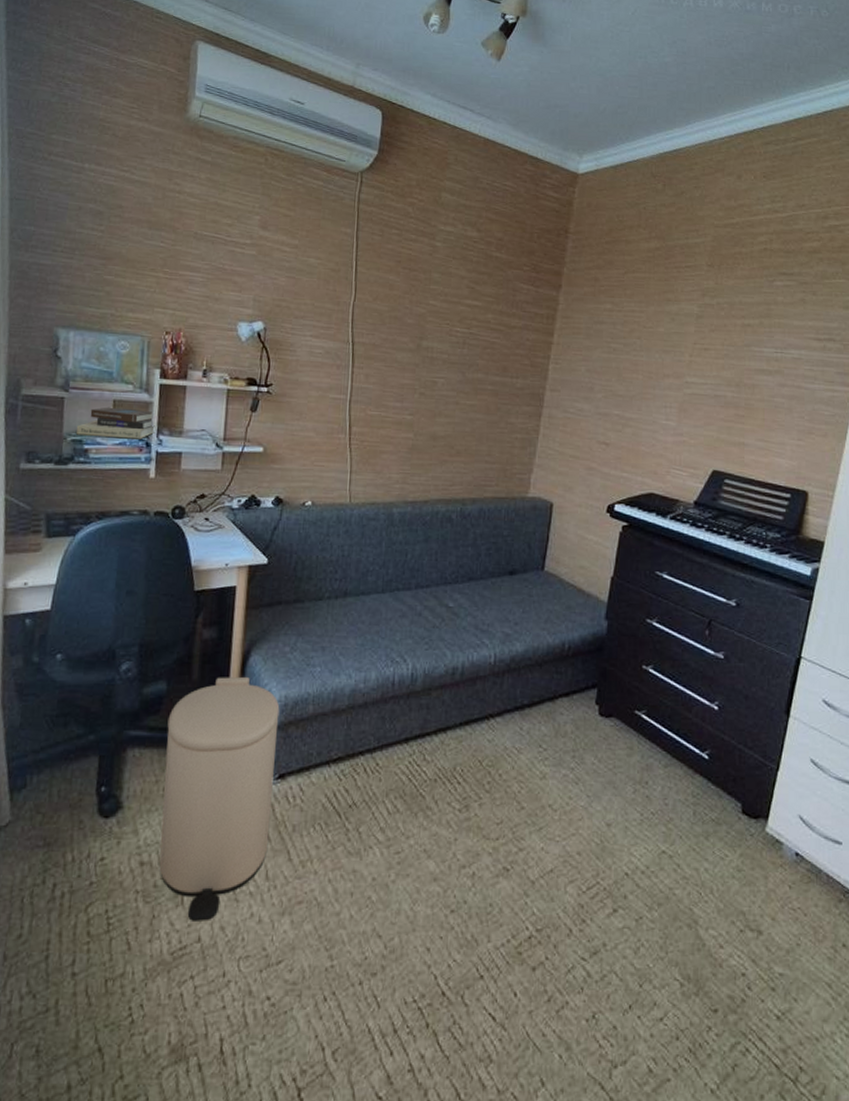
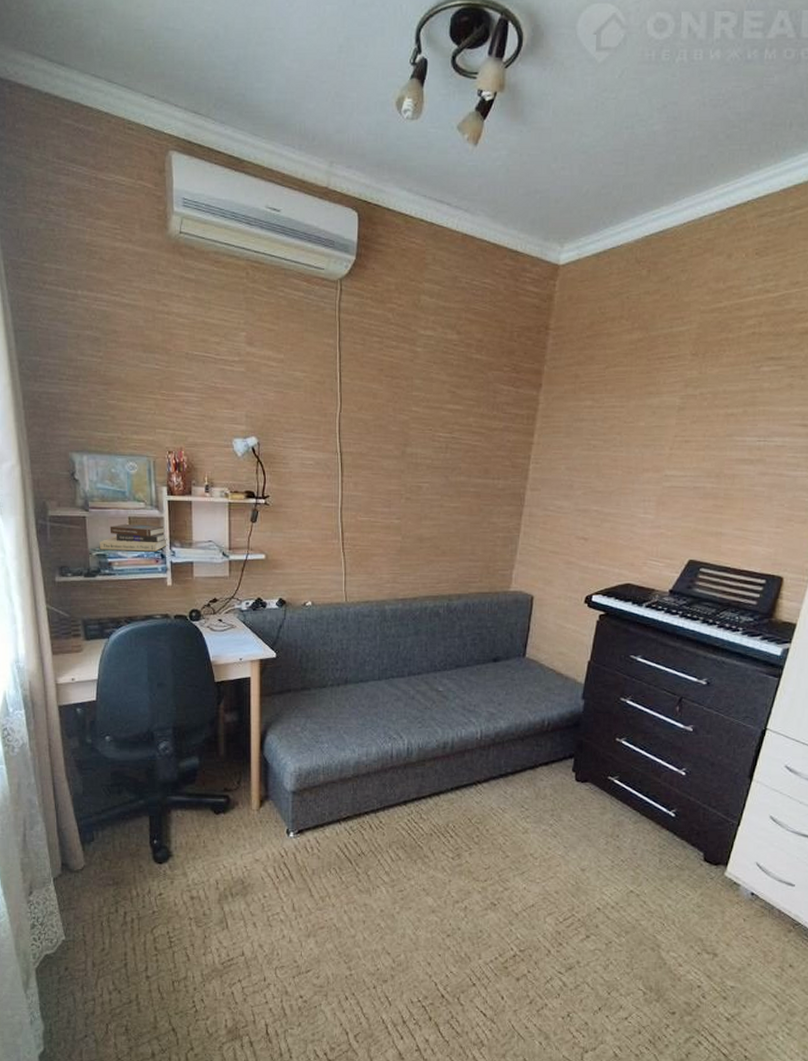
pedal bin: present [159,676,280,921] -> none [202,752,295,941]

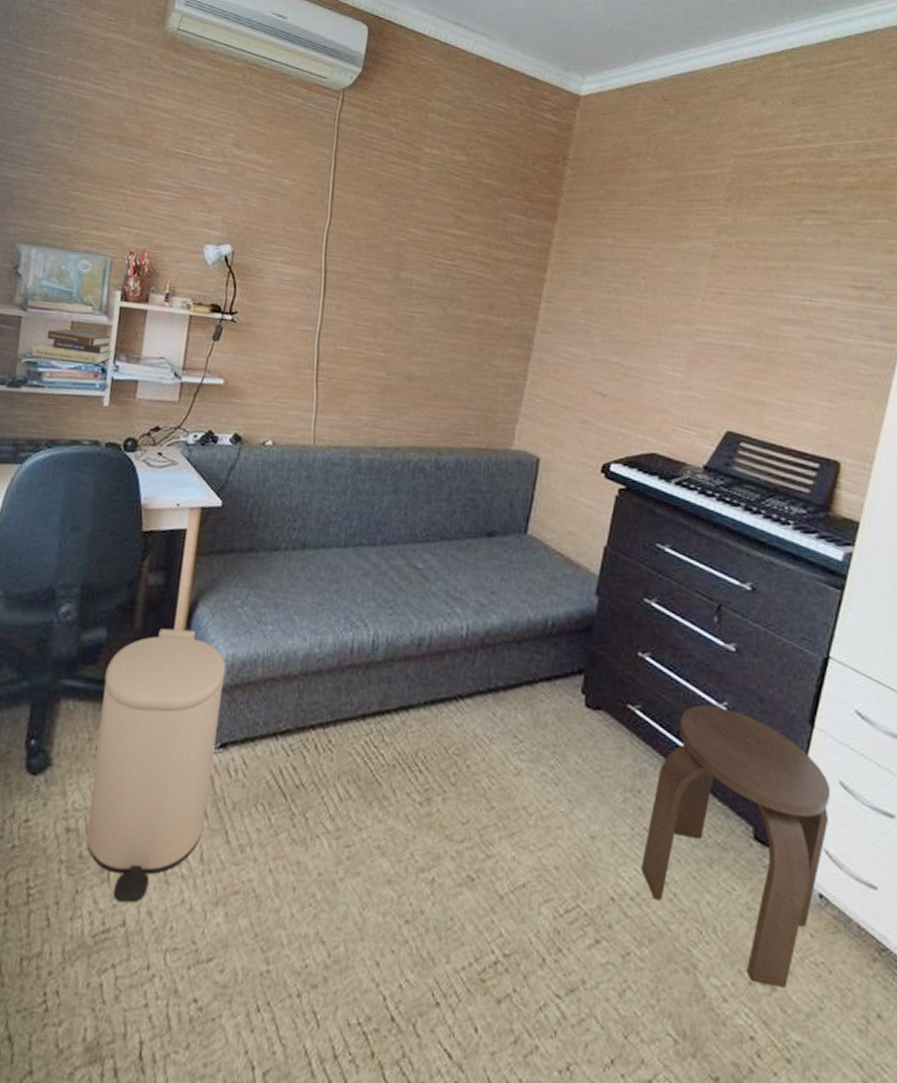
pedal bin: none [202,752,295,941] -> present [86,628,226,903]
stool: none [619,772,763,954] -> present [641,704,831,988]

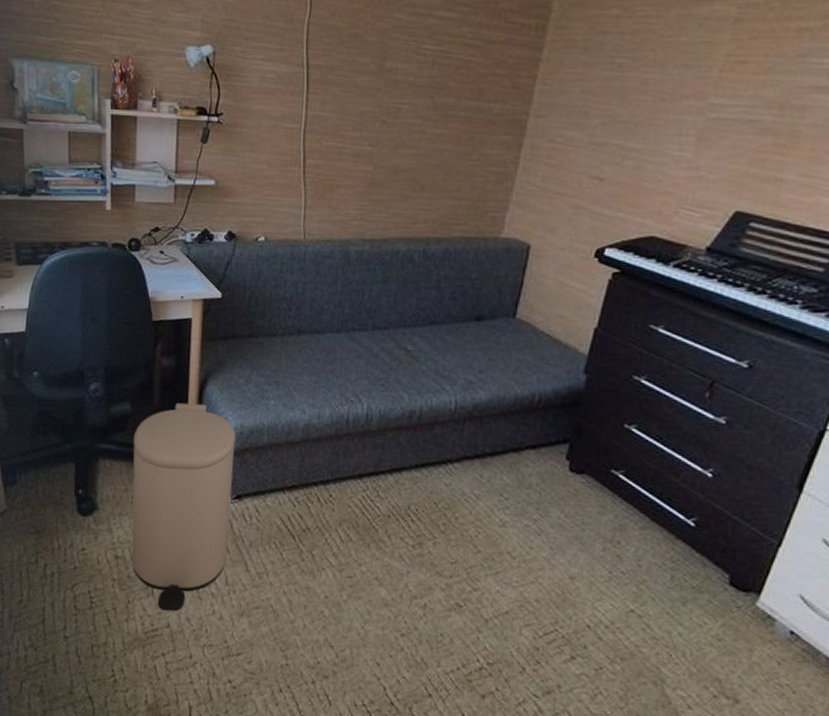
books: present [31,328,112,365] -> none [36,138,109,172]
stool: present [641,704,831,988] -> none [617,470,813,701]

